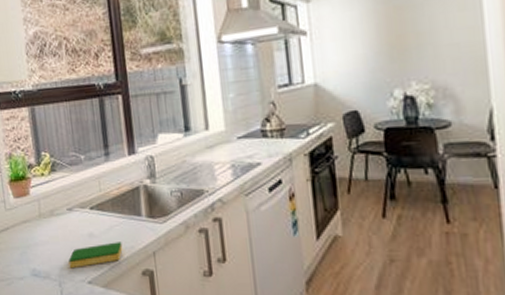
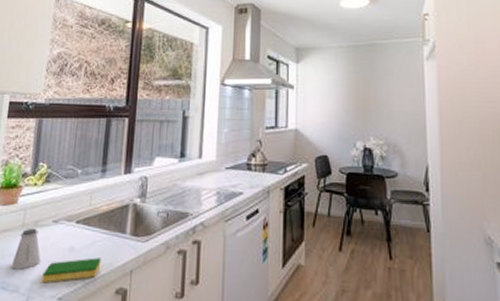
saltshaker: none [37,217,64,258] -> present [11,228,41,270]

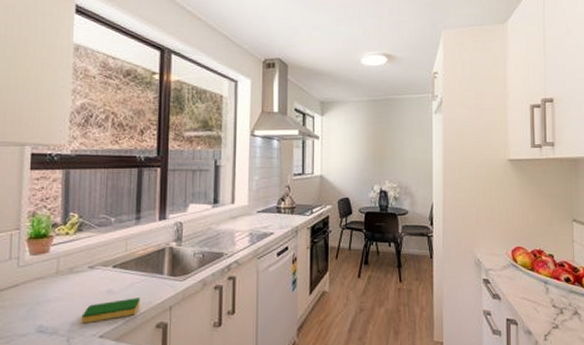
saltshaker: present [11,228,41,270] -> none [48,274,79,314]

